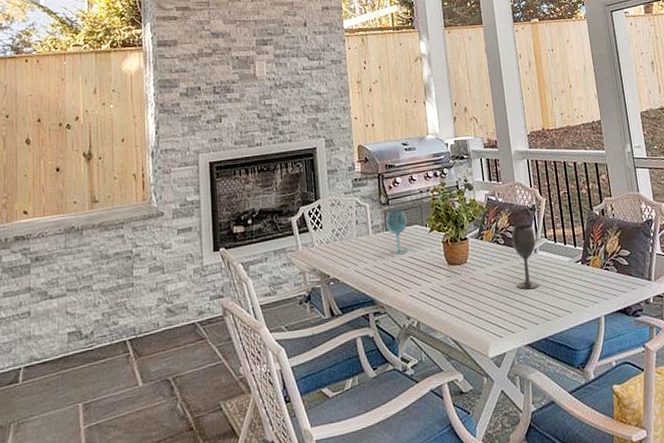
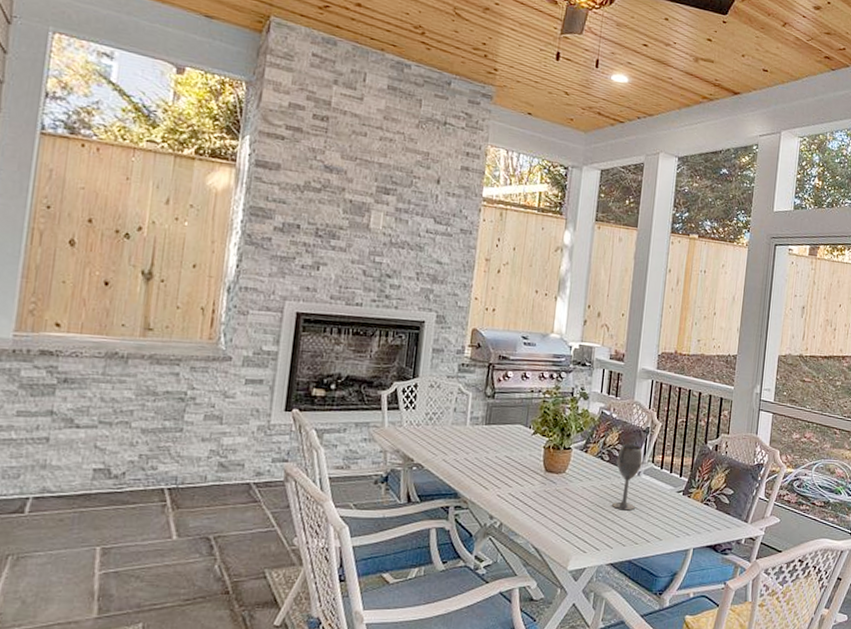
wine glass: present [386,209,407,255] -> none [486,404,511,452]

